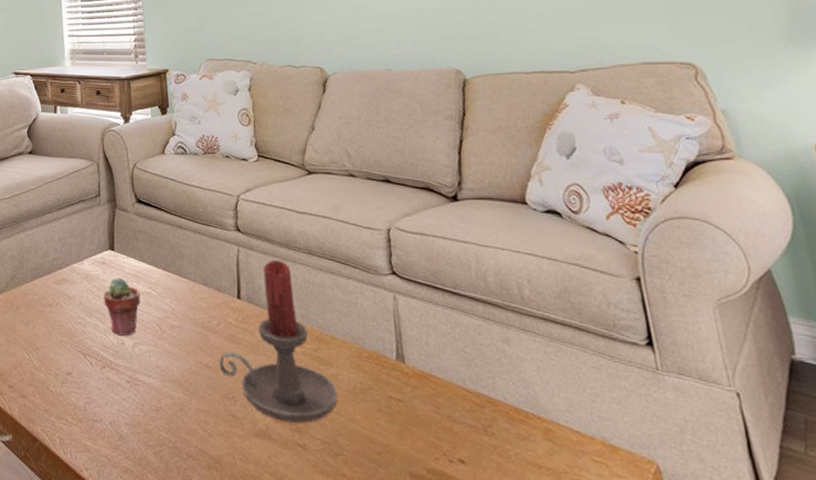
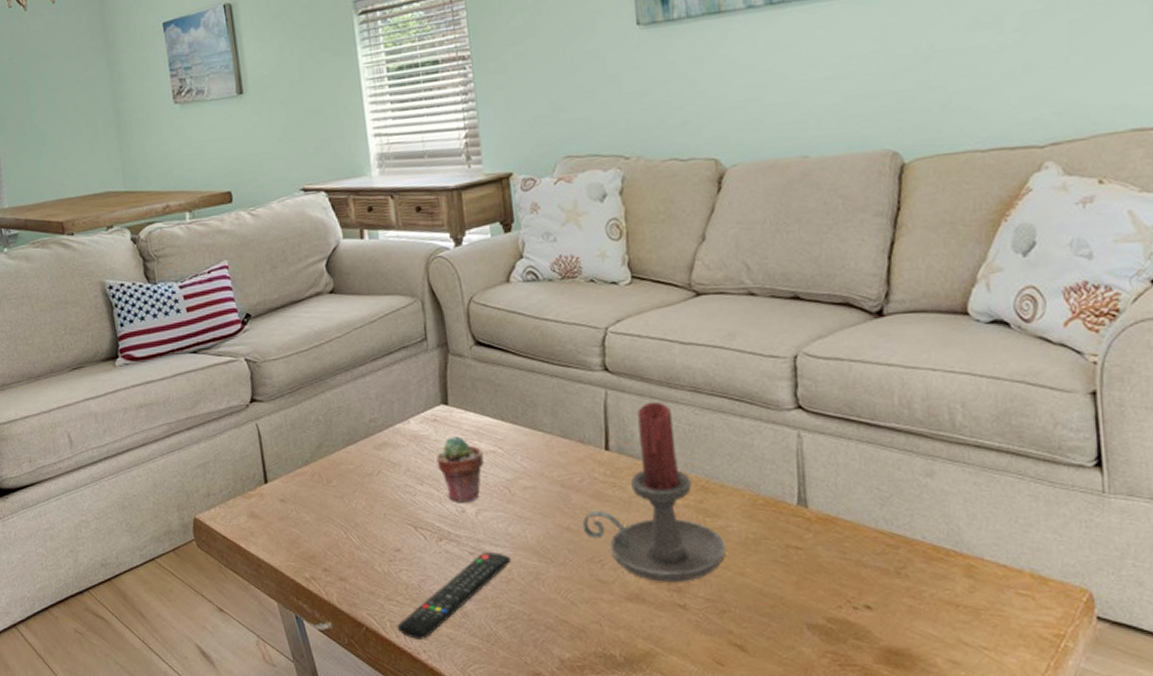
remote control: none [64,382,161,458] -> present [396,552,512,639]

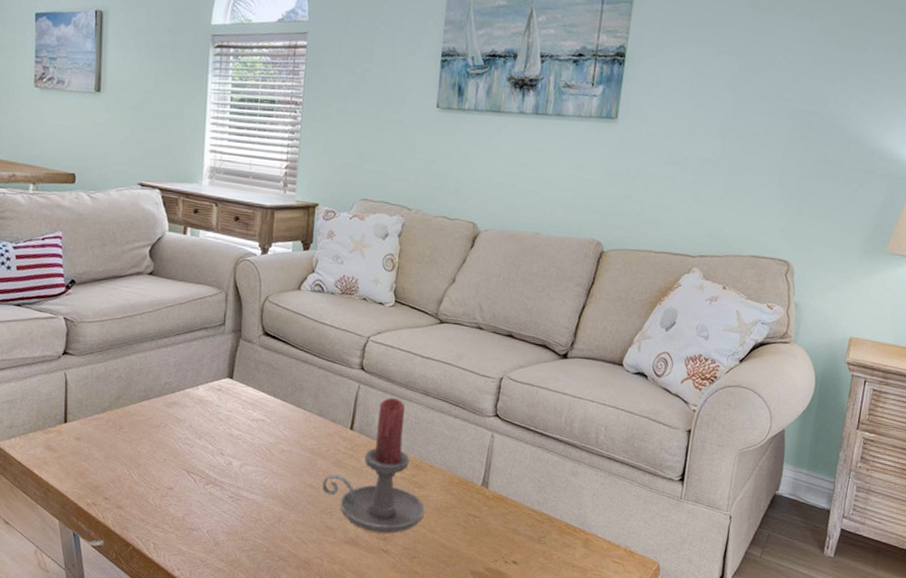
remote control: present [396,552,512,639] -> none [159,497,262,560]
potted succulent: present [436,436,484,502] -> none [215,404,254,457]

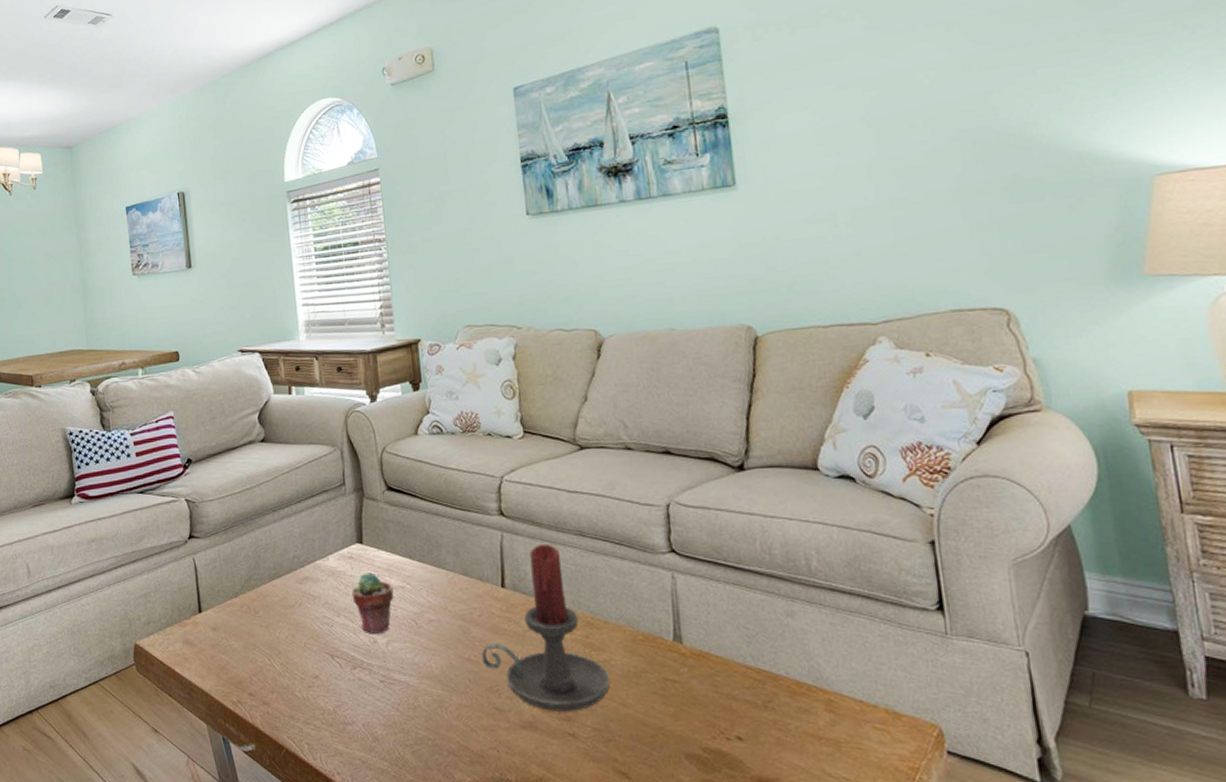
potted succulent: none [215,404,254,457] -> present [351,572,394,633]

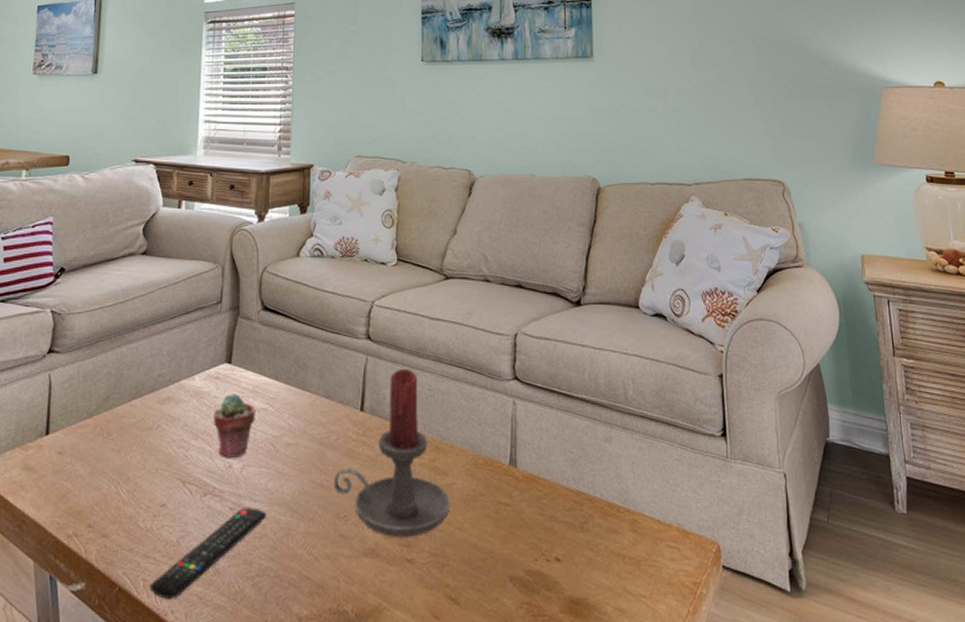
remote control: none [313,681,418,762] -> present [149,508,267,599]

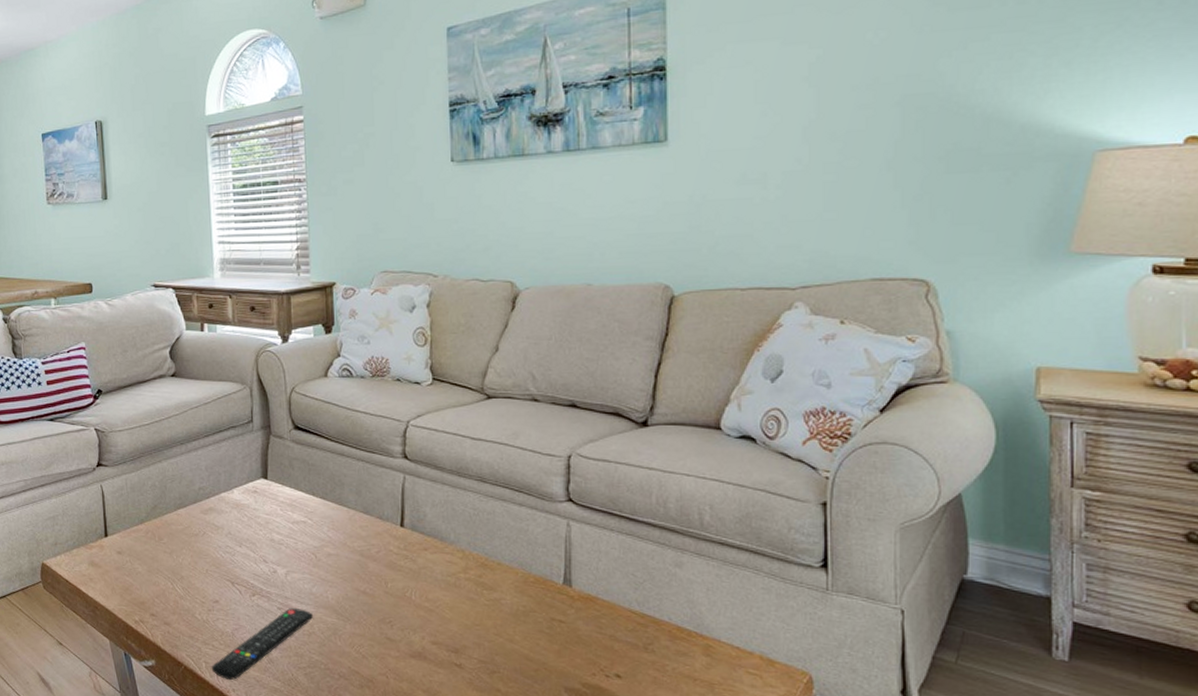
potted succulent: present [213,394,256,458] -> none [254,507,295,564]
candle holder: present [333,368,450,537] -> none [376,487,499,644]

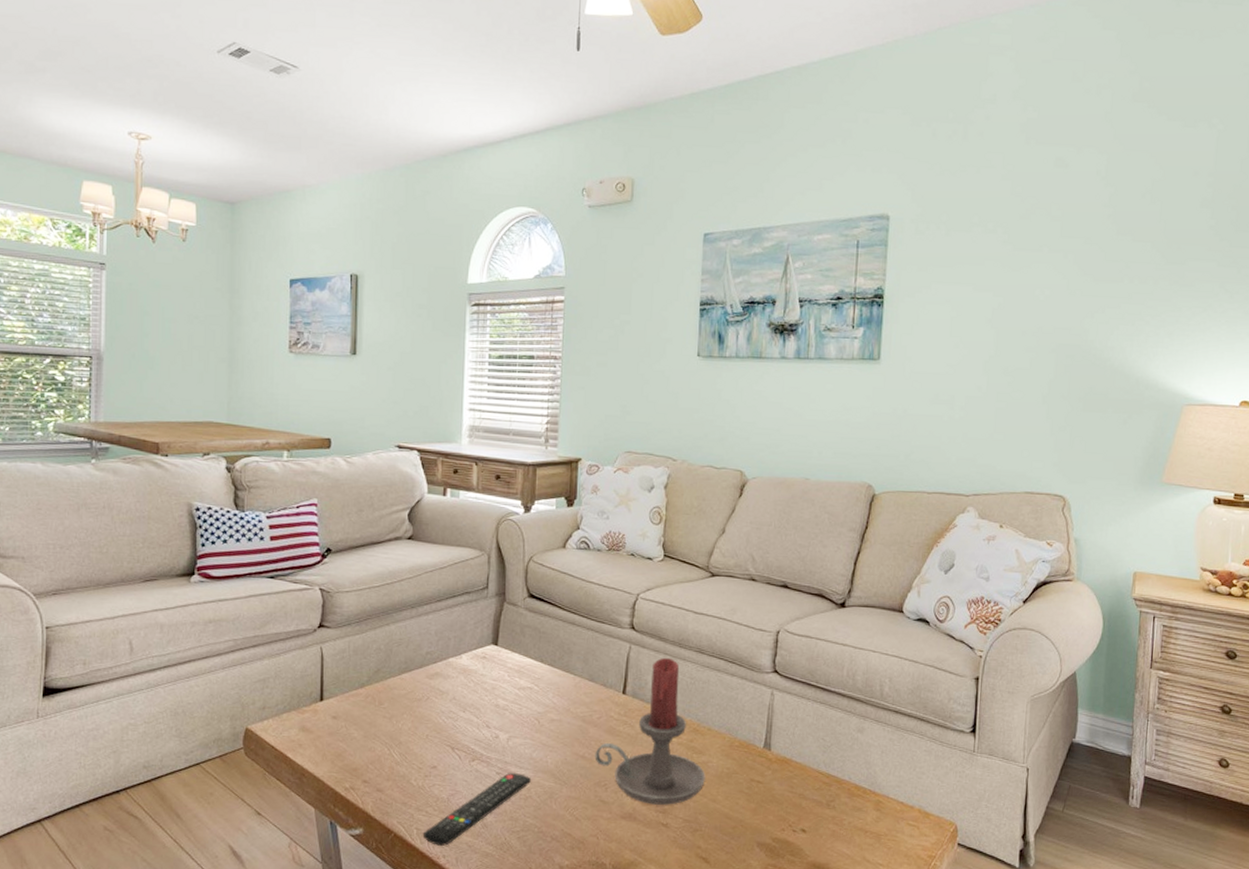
candle holder: none [376,487,499,644] -> present [594,657,706,805]

